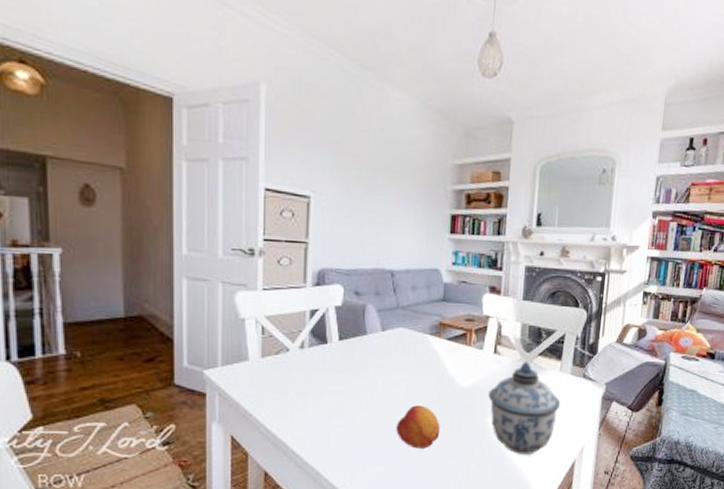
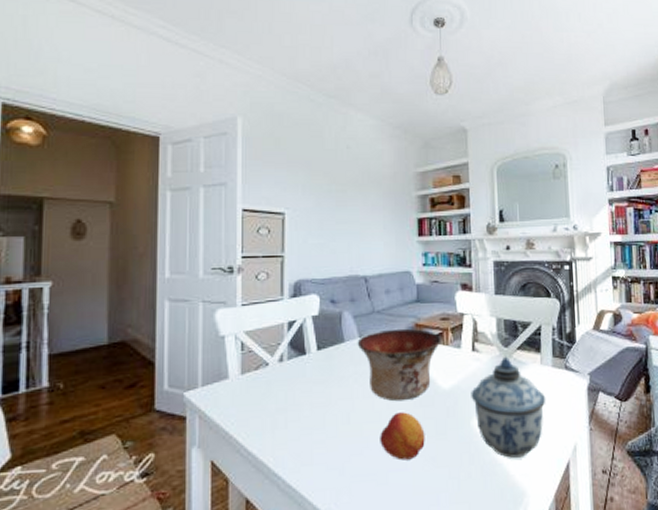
bowl: none [379,325,465,395] -> present [357,328,442,402]

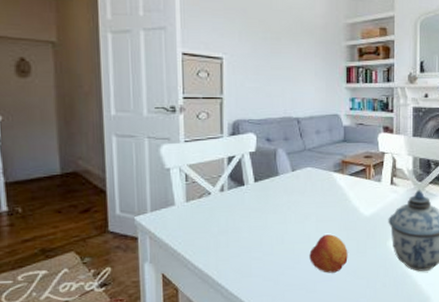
bowl: present [357,328,442,402] -> none [290,164,365,226]

